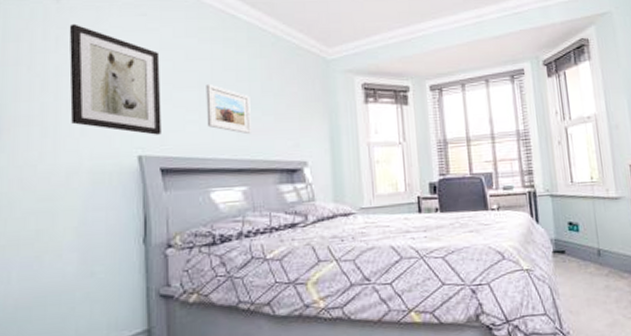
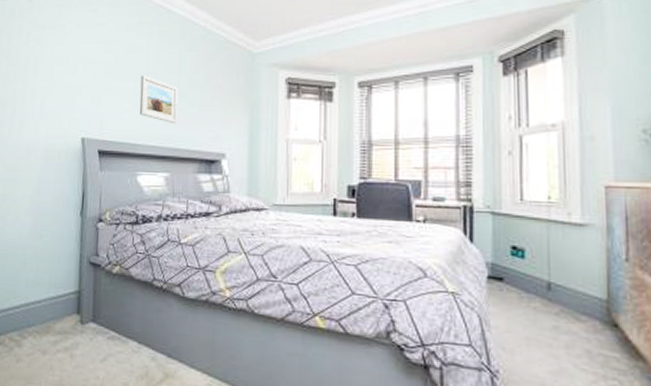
wall art: present [69,23,161,135] -> none [33,20,105,120]

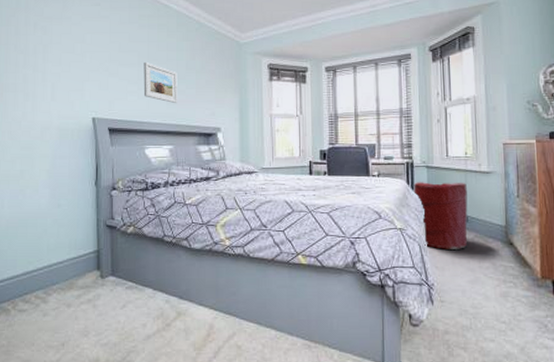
laundry hamper: none [472,232,551,327] -> present [413,182,468,249]

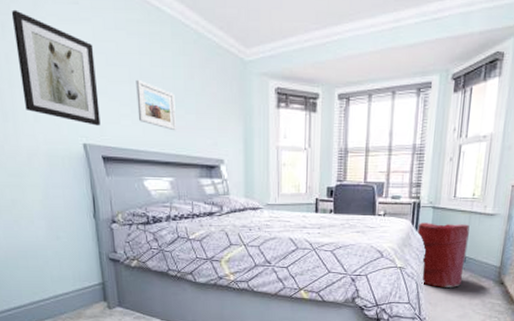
wall art: none [43,12,110,102] -> present [11,9,101,126]

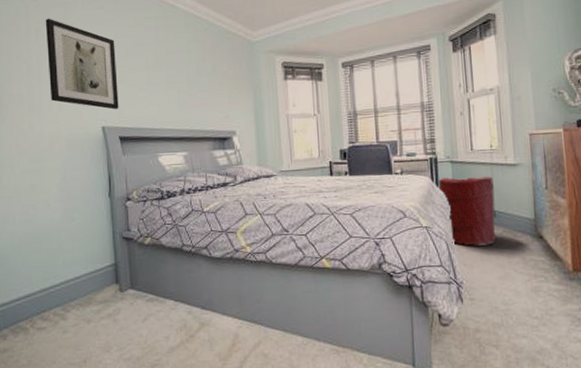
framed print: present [136,79,176,131] -> none [152,65,189,109]

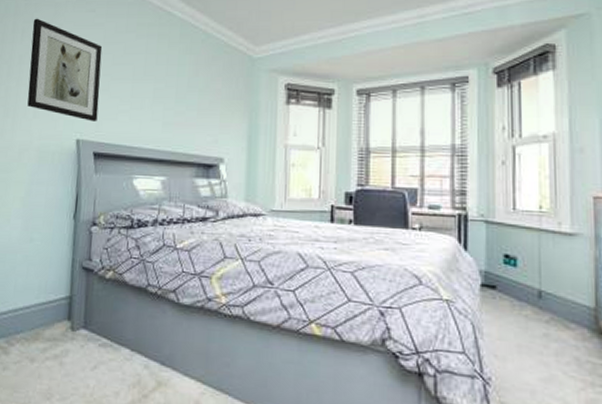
laundry hamper: present [438,177,495,246] -> none [467,241,541,335]

